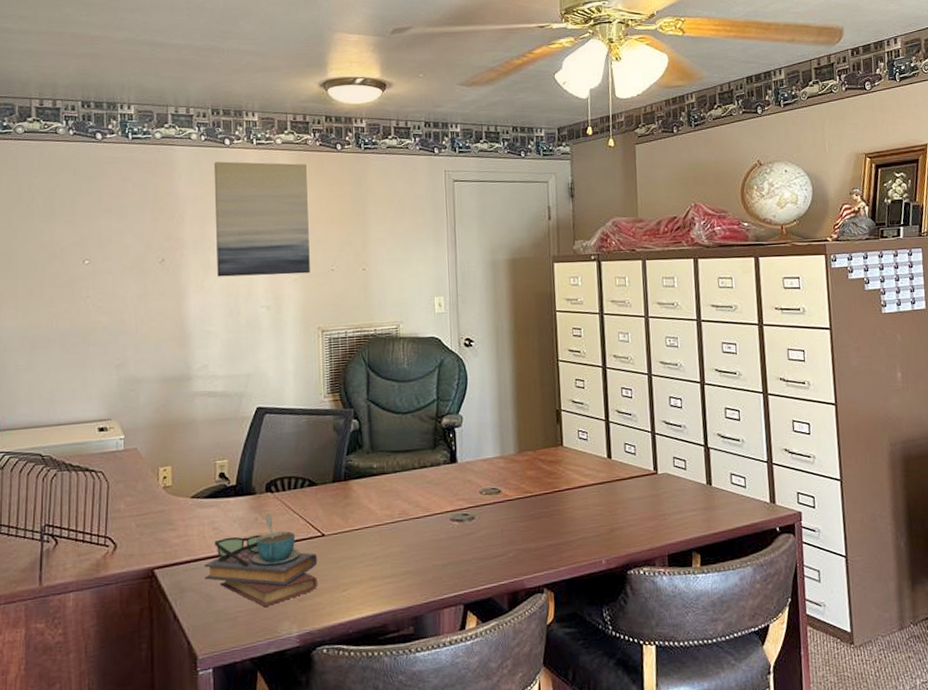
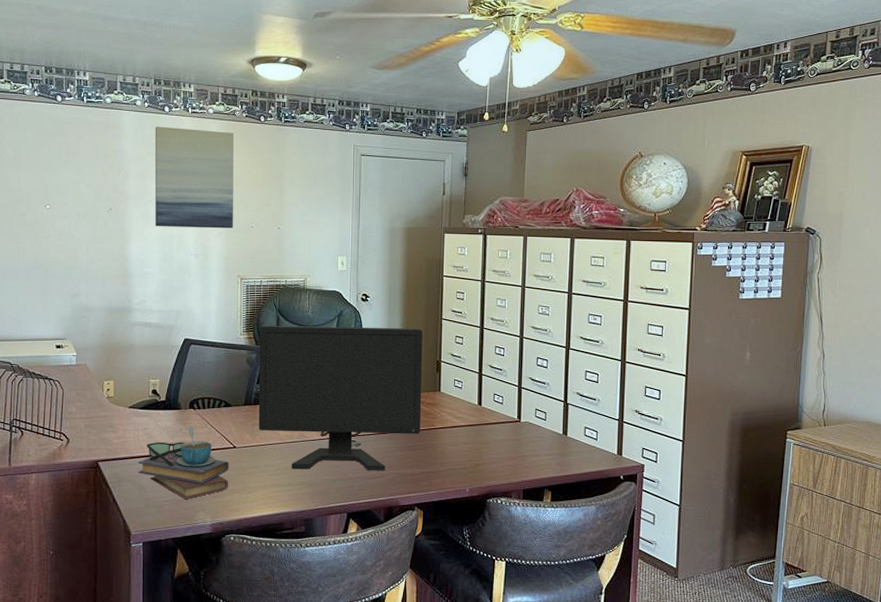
computer monitor: none [346,373,544,556] -> present [258,325,423,471]

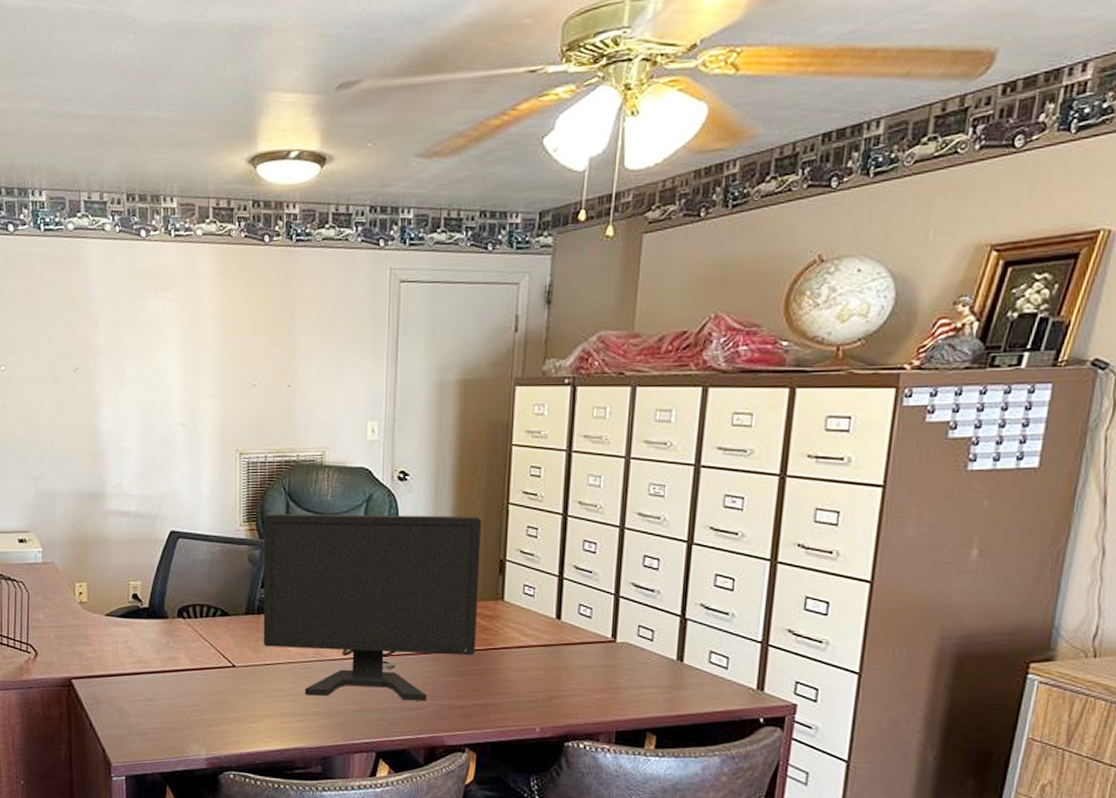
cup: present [138,425,229,500] -> none [118,638,227,728]
wall art: present [154,126,234,229] -> none [128,256,229,389]

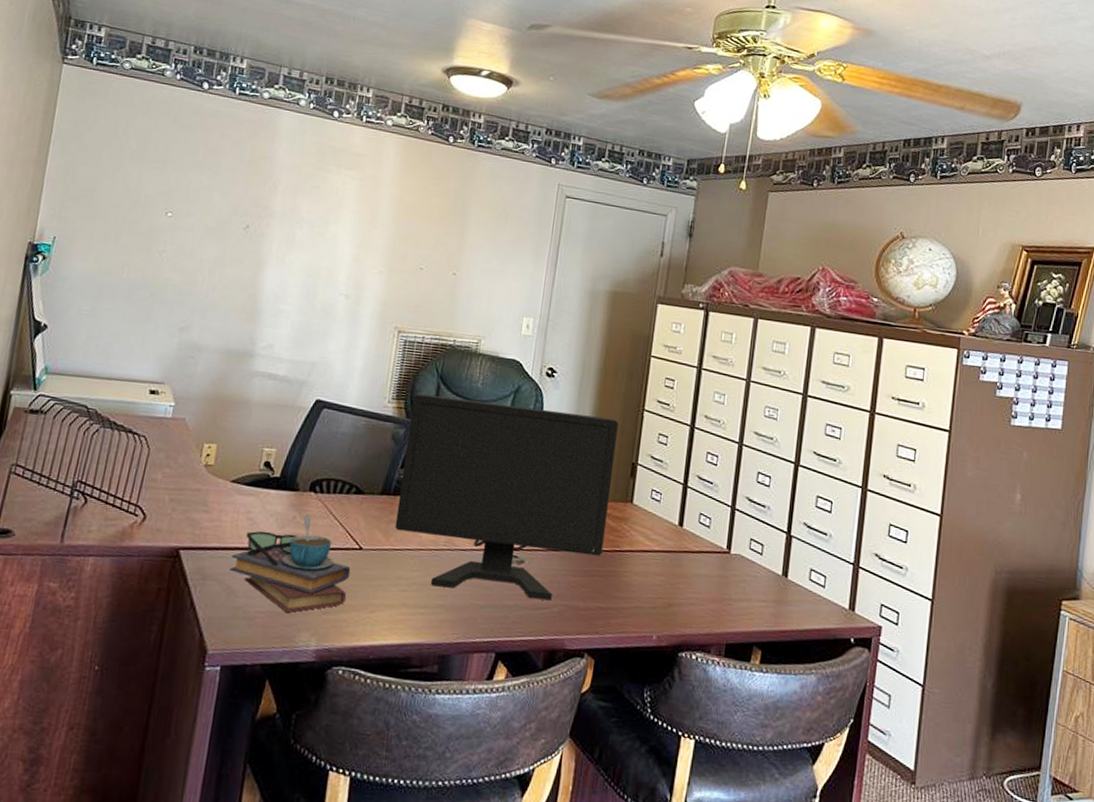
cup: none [118,638,227,728] -> present [229,513,351,613]

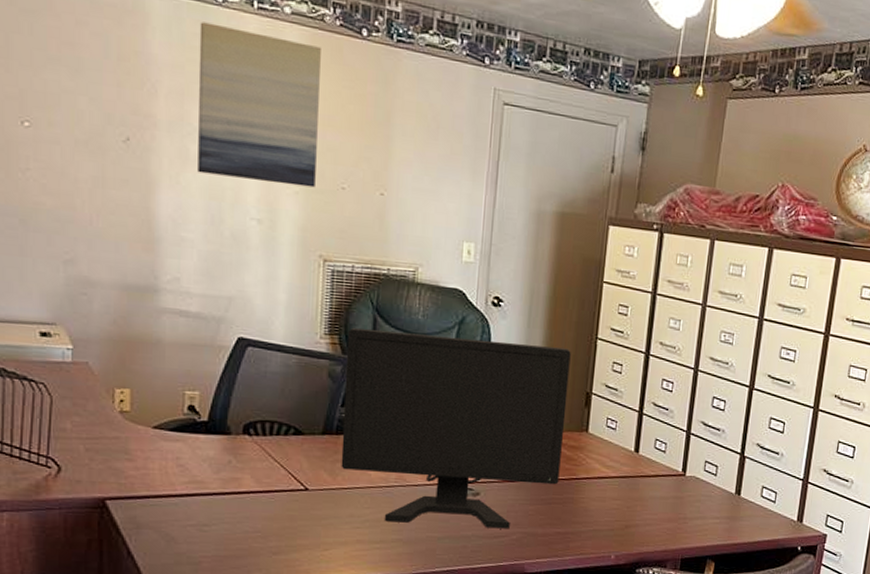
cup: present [229,513,351,613] -> none [165,456,298,556]
wall art: none [300,133,414,268] -> present [198,22,321,188]

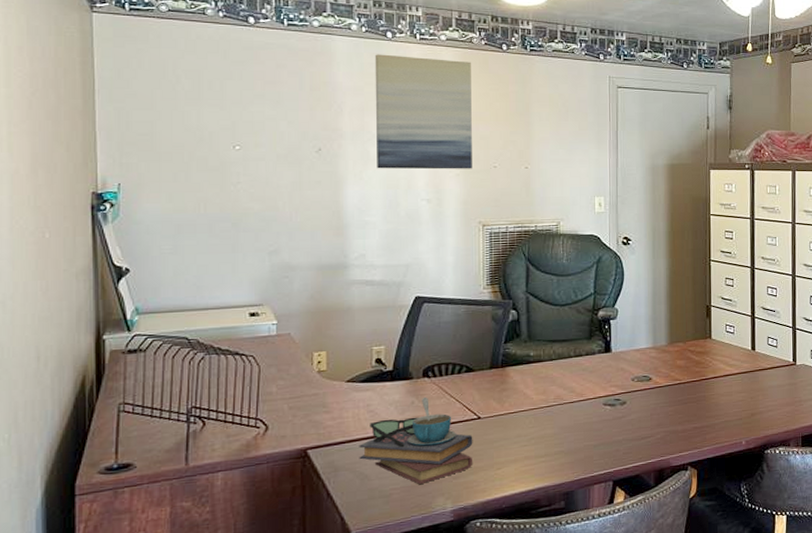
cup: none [165,456,298,556] -> present [359,396,473,485]
computer monitor: present [341,327,571,529] -> none [505,272,692,437]

